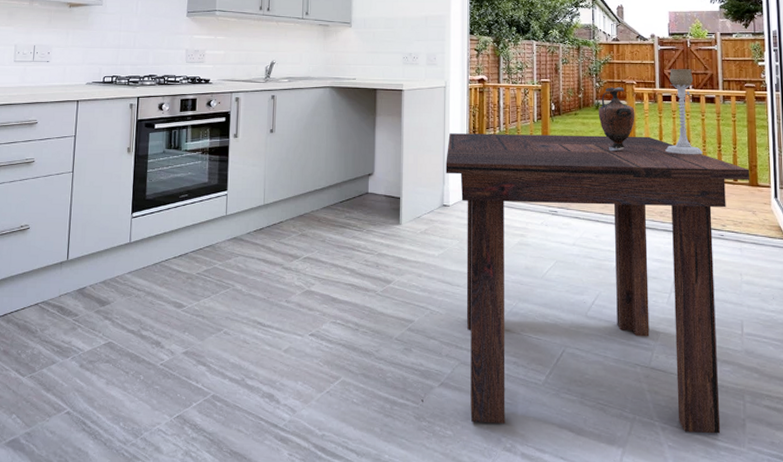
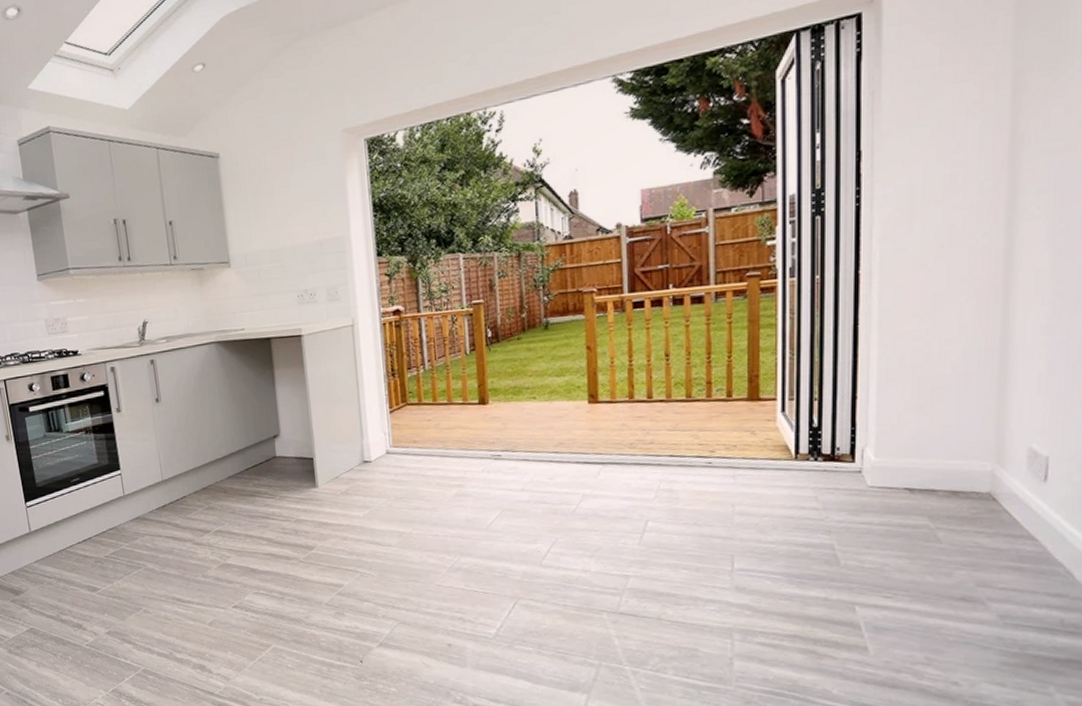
dining table: present [446,133,750,434] -> none [362,355,749,679]
vase: present [598,86,635,152] -> none [547,297,596,379]
candle holder: present [665,69,703,155] -> none [636,263,686,373]

